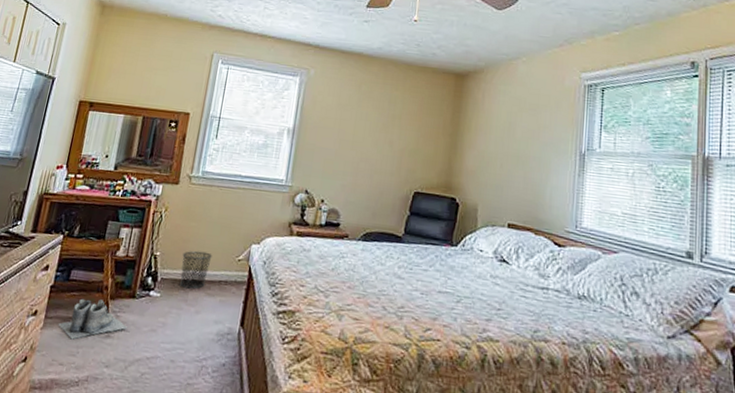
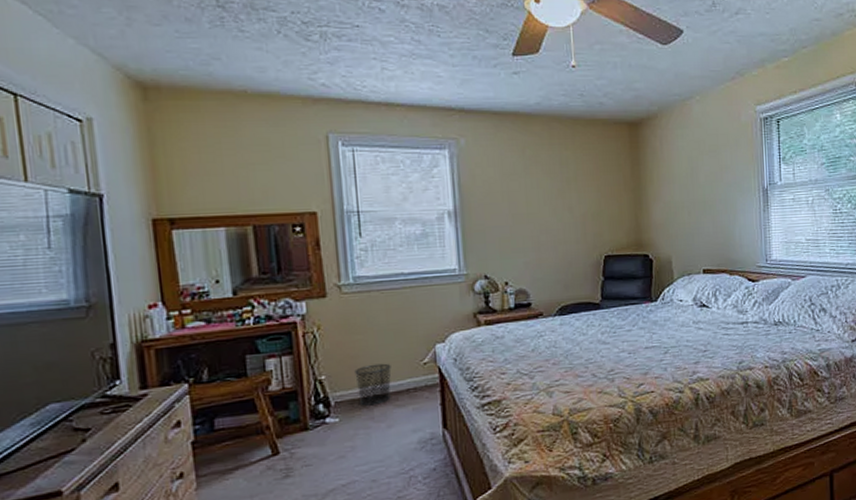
boots: present [58,298,127,340] -> none [217,441,308,491]

